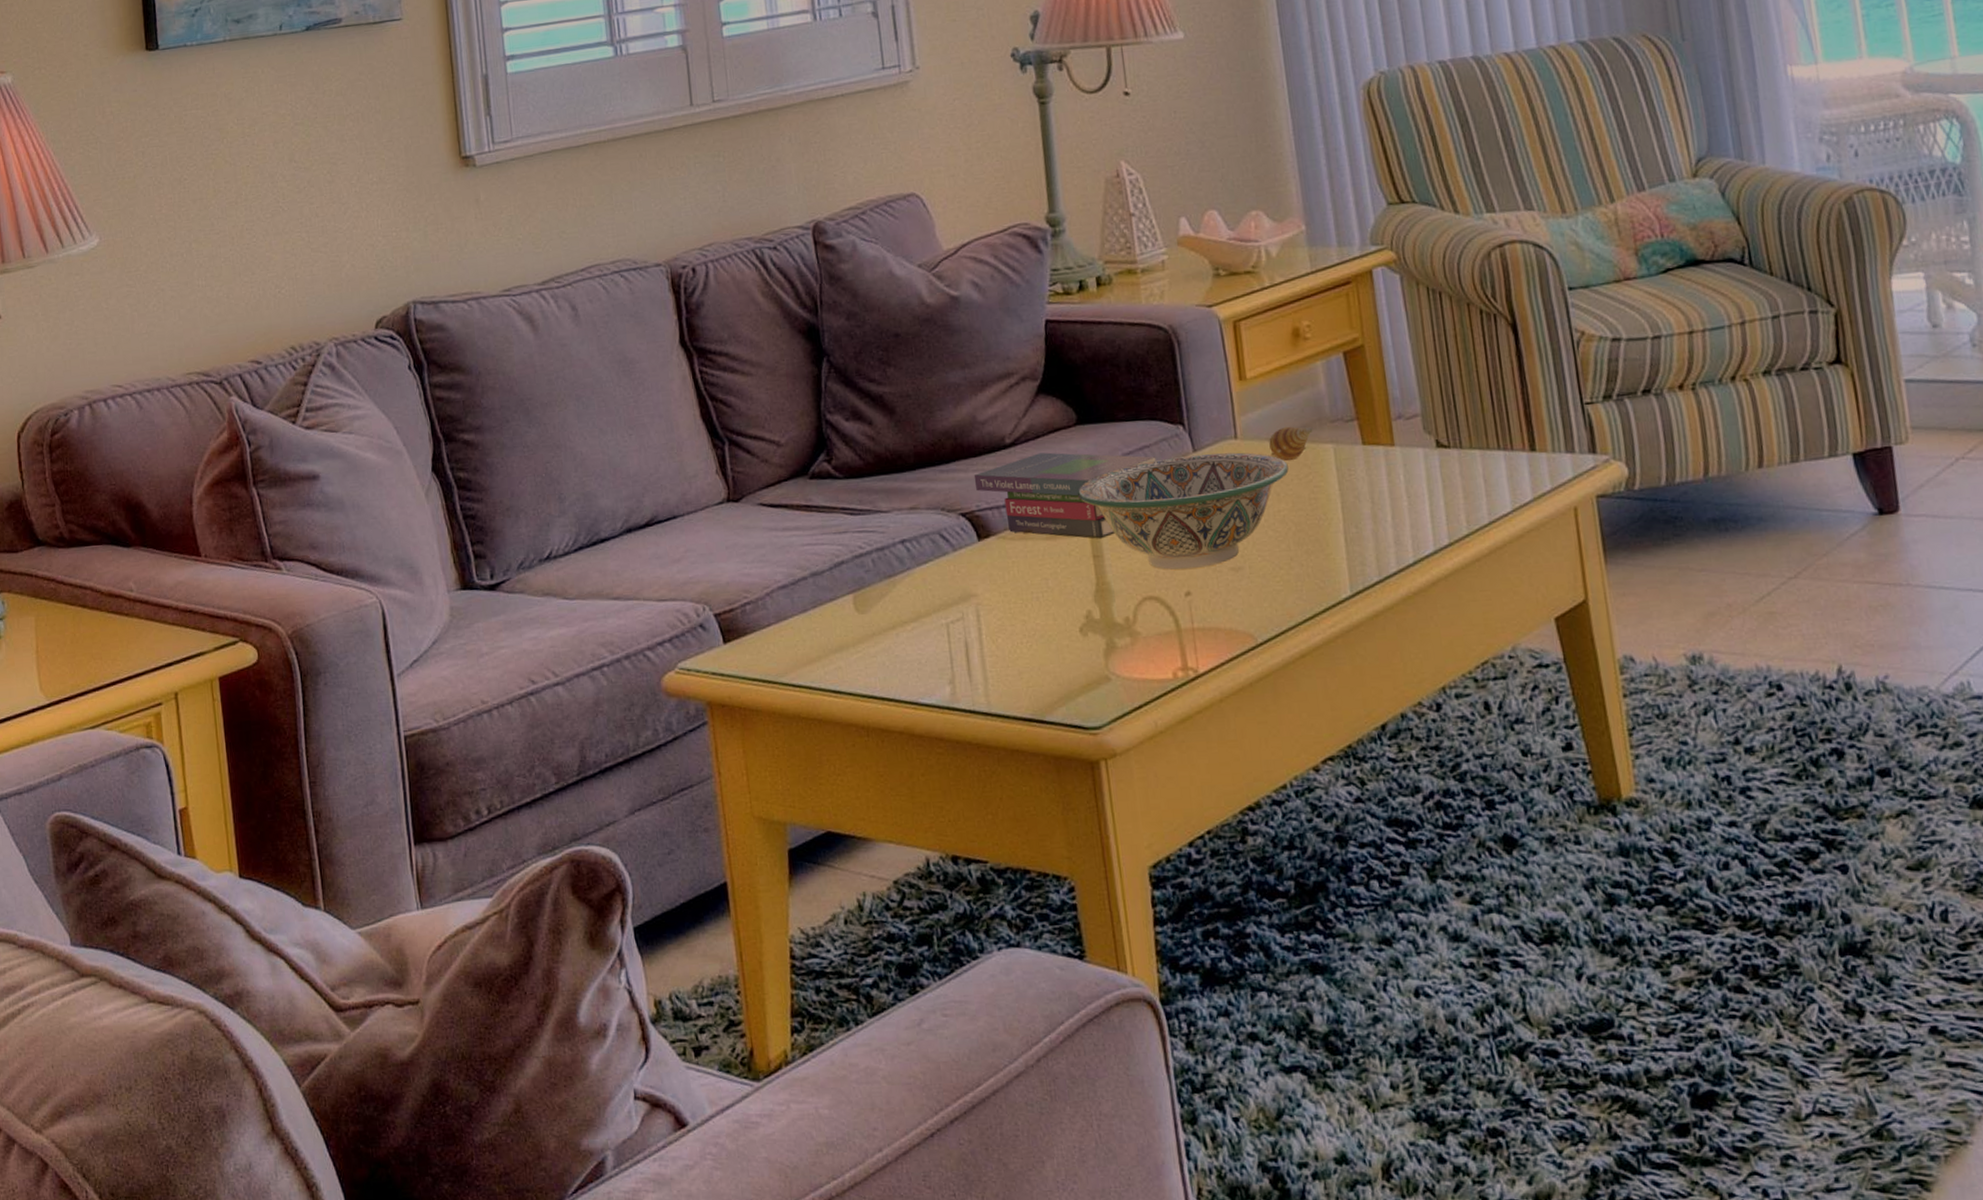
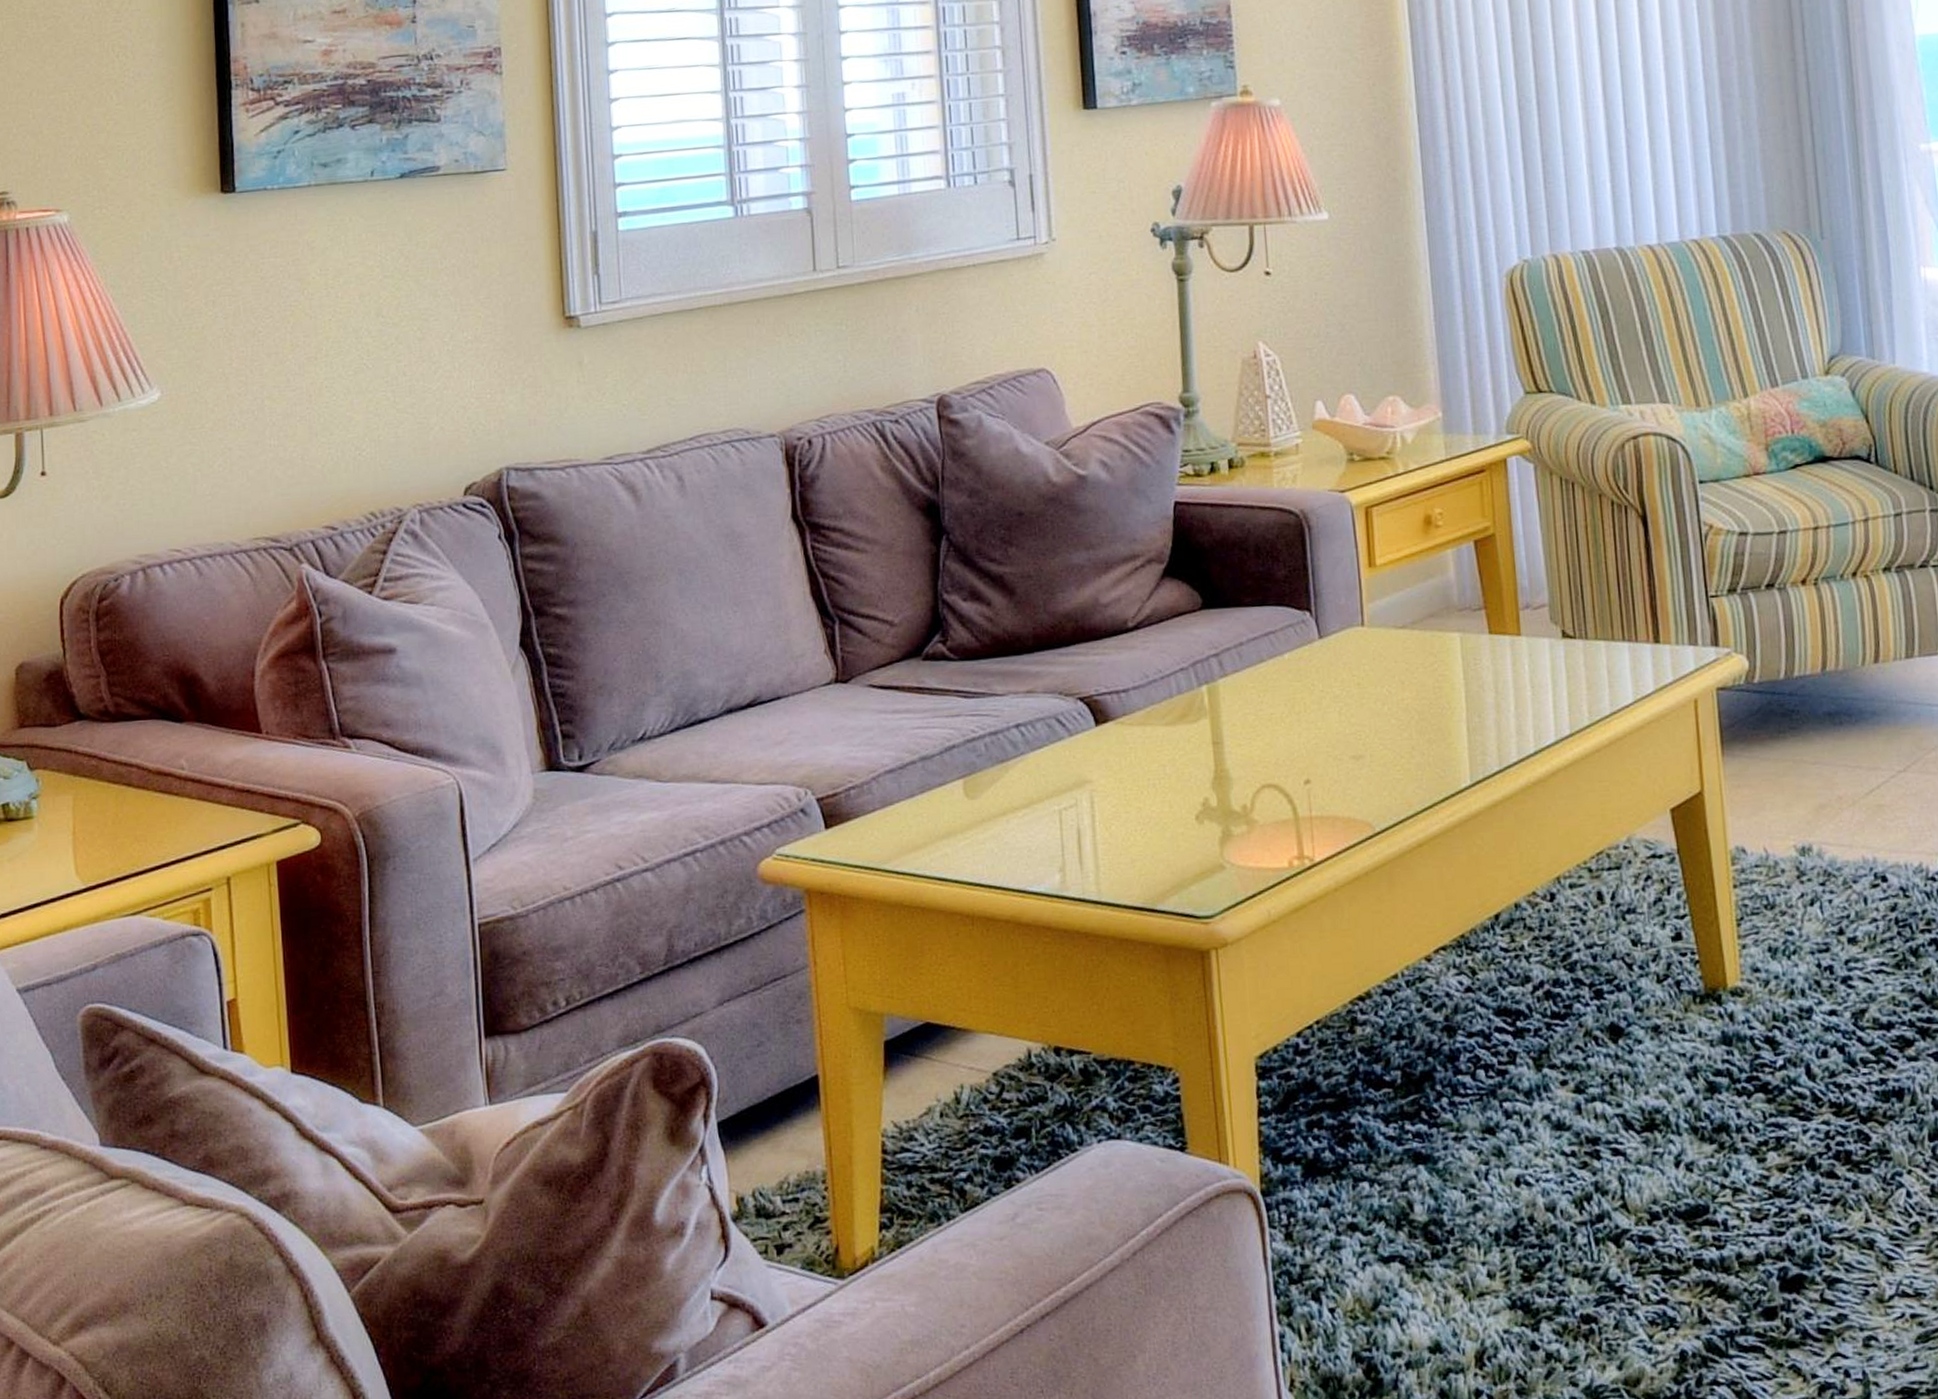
books: present [973,452,1157,539] -> none [1094,637,1281,726]
decorative bowl: present [1077,452,1289,571] -> none [1199,639,1414,758]
seashell: present [1269,426,1314,460] -> none [1396,614,1442,649]

